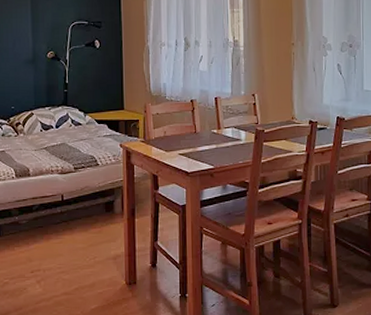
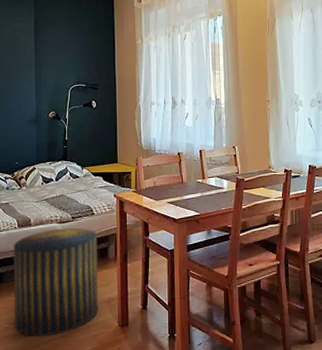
stool: none [11,179,104,293] -> present [13,227,99,337]

